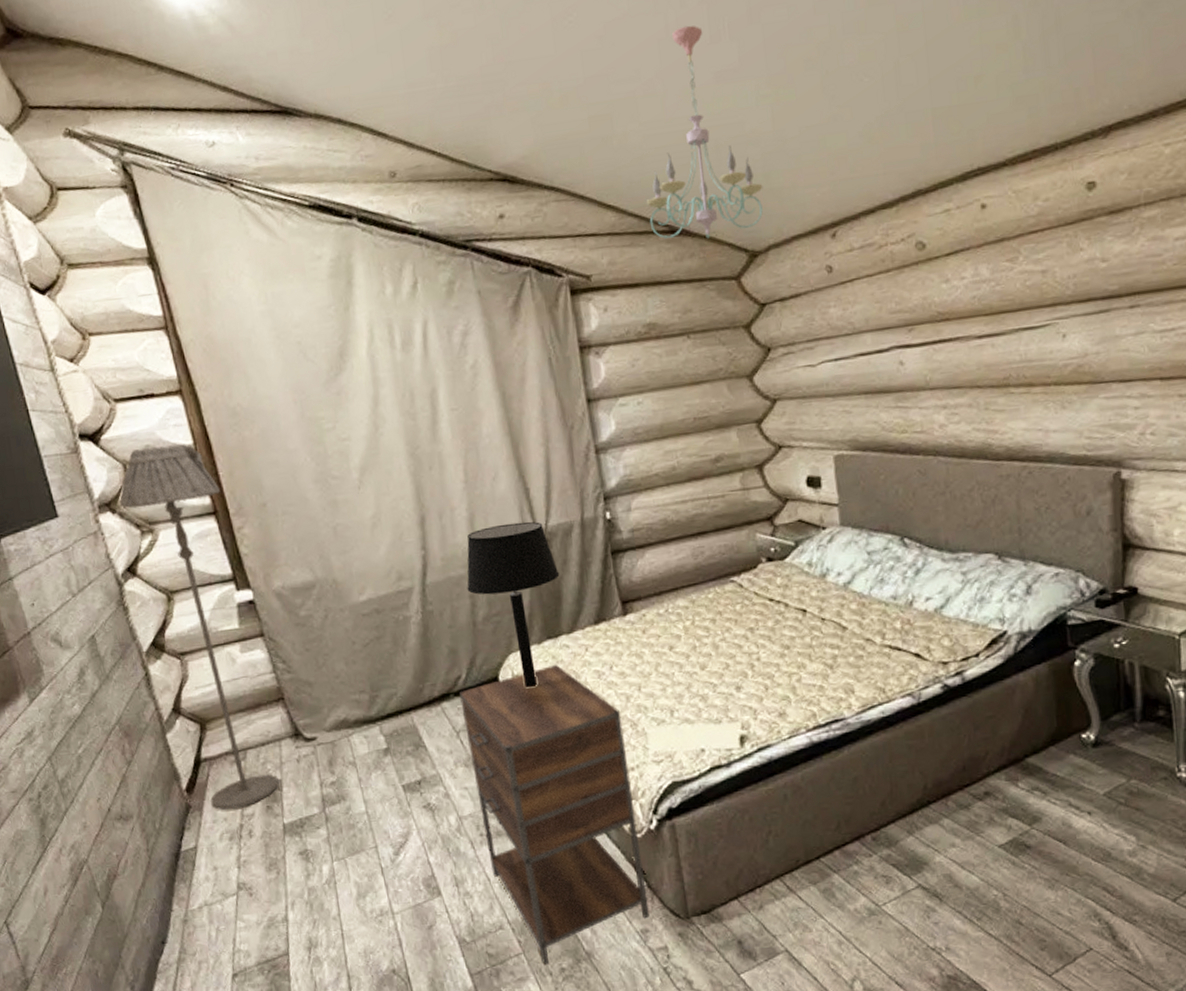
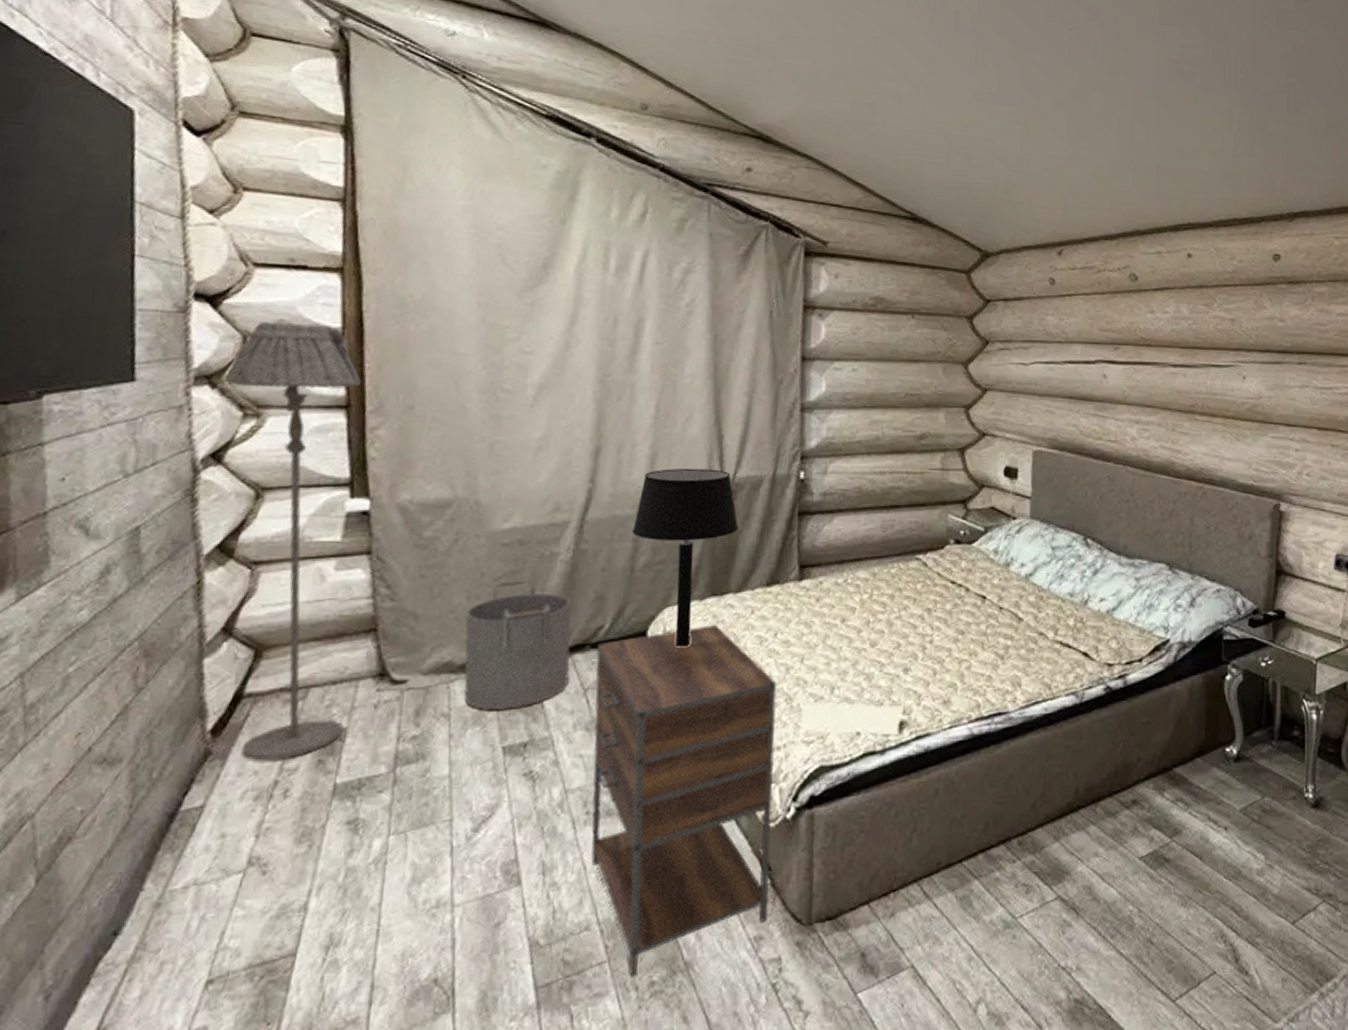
bucket: none [348,643,443,756] -> present [464,580,571,709]
chandelier: present [646,25,763,239] -> none [893,47,1003,232]

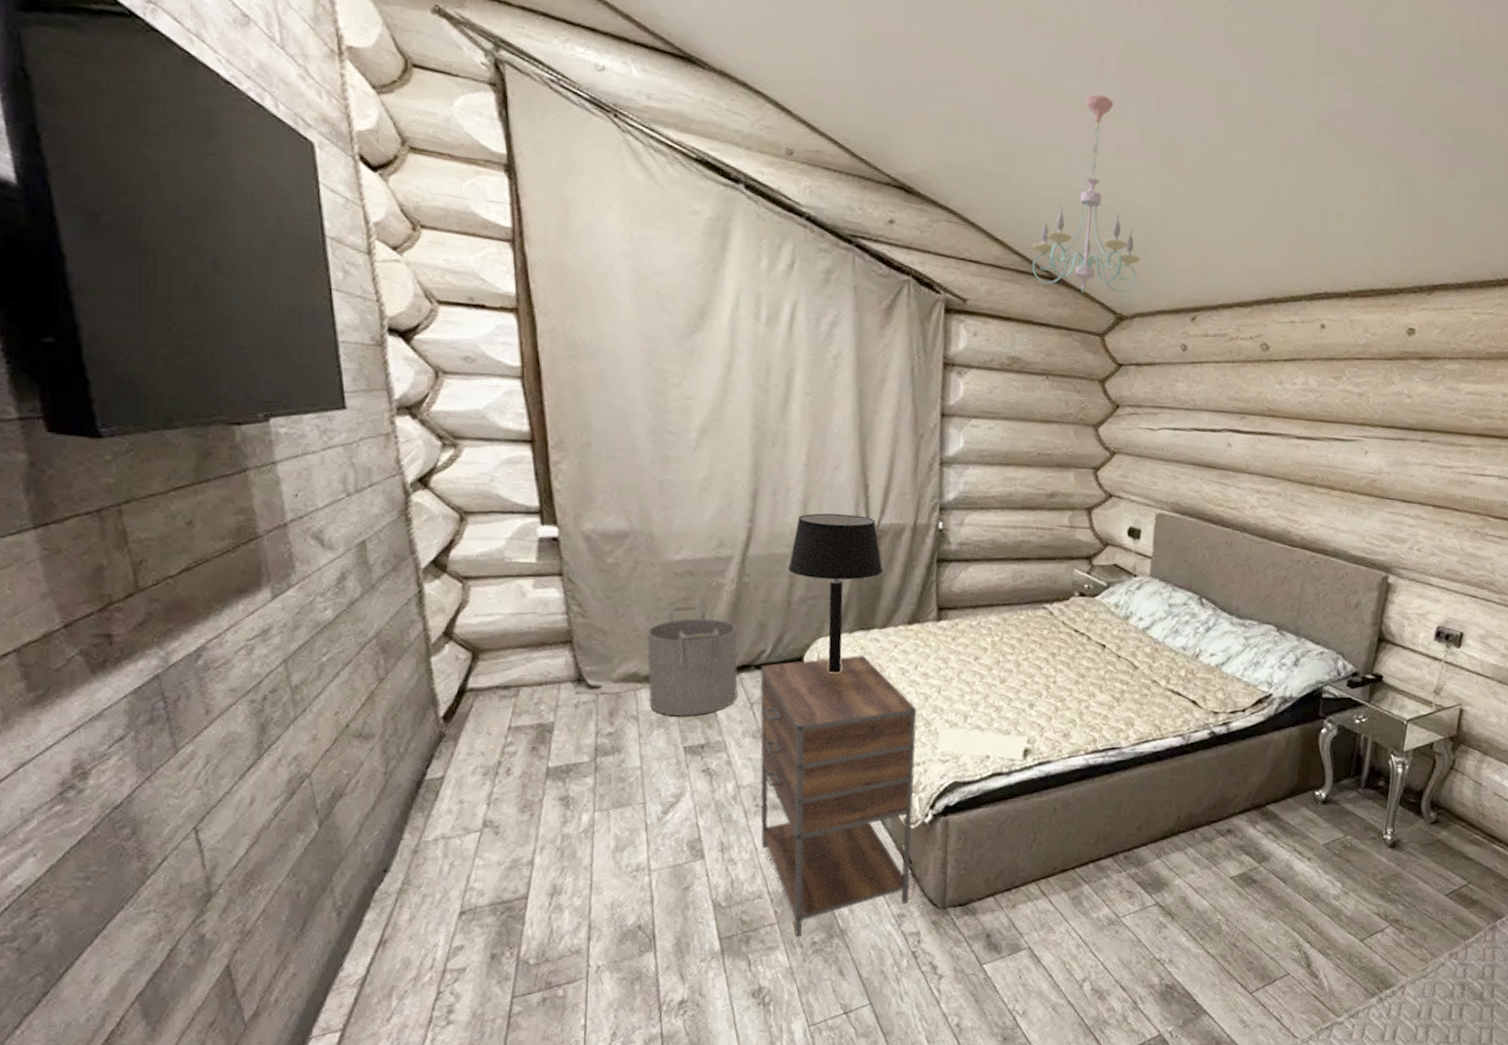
floor lamp: present [225,321,361,762] -> none [423,357,552,745]
chandelier: none [893,47,1003,232] -> present [1032,94,1141,293]

